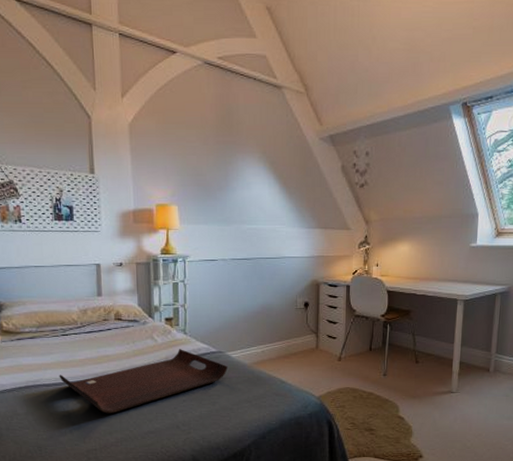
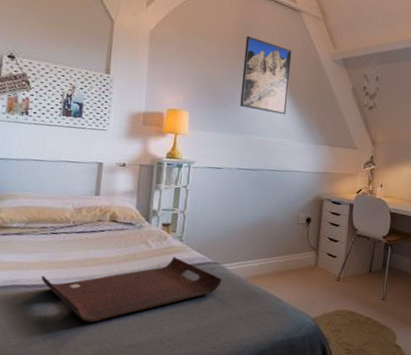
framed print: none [227,119,276,201] -> present [240,35,292,115]

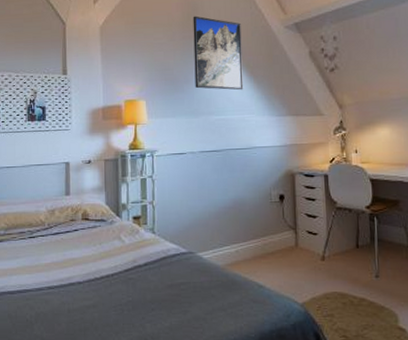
serving tray: present [41,257,222,323] -> none [24,250,199,325]

